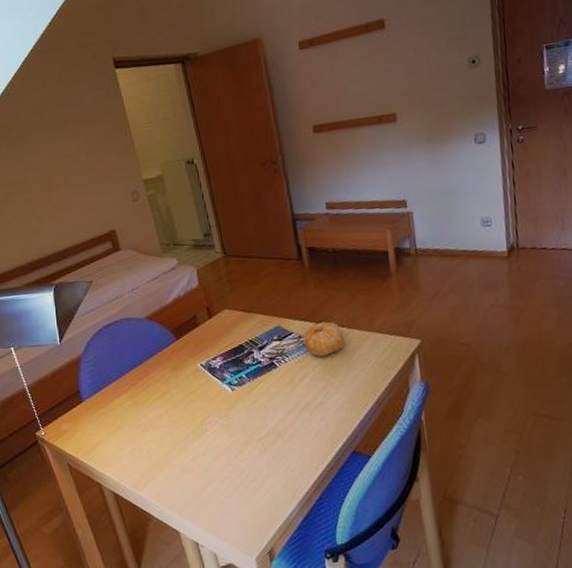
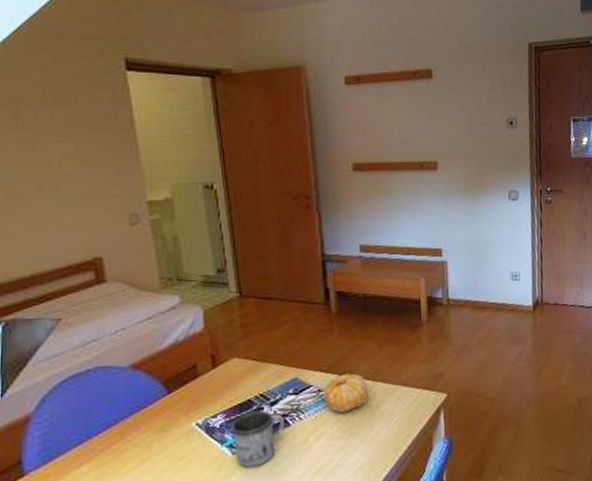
mug: none [228,354,273,402] -> present [231,410,285,468]

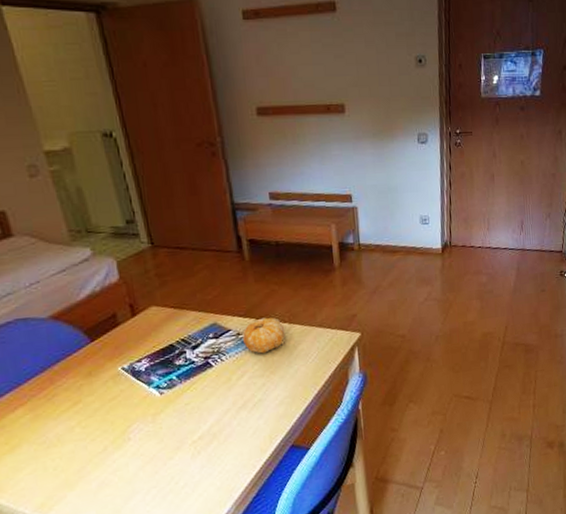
mug: present [231,410,285,468] -> none [155,354,208,405]

